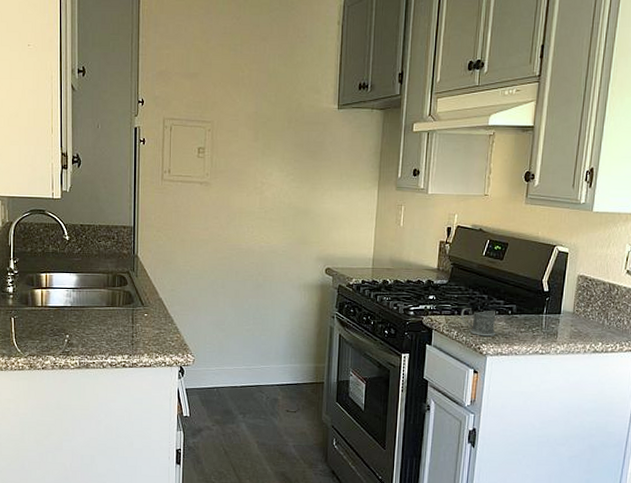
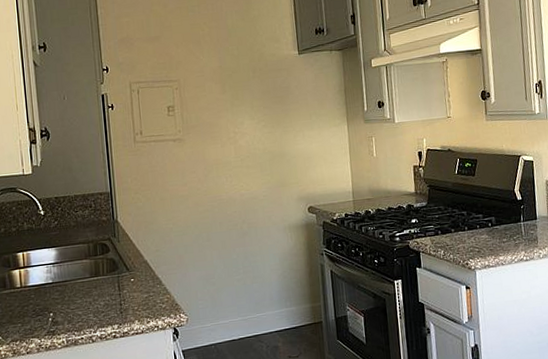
mug: present [460,308,496,337] -> none [444,225,480,252]

